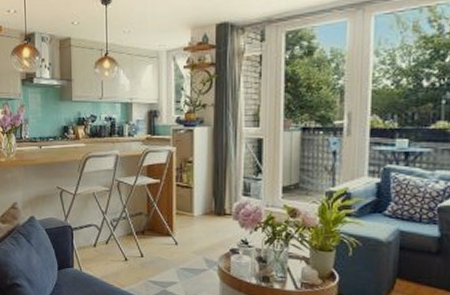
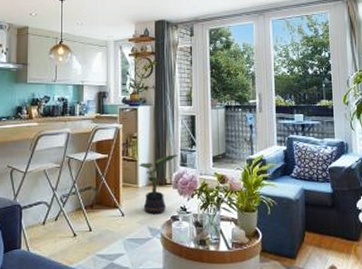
potted plant: none [195,182,240,246] -> present [139,154,178,215]

